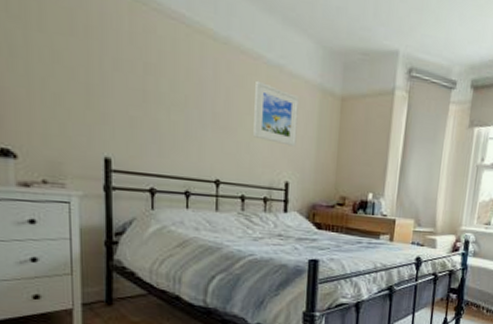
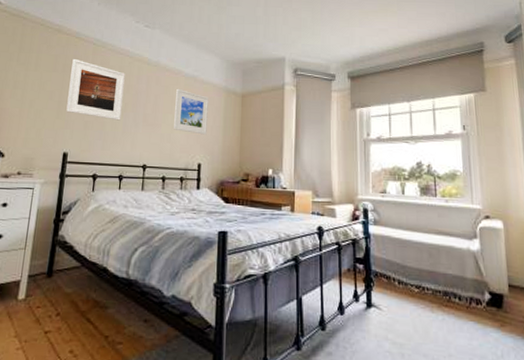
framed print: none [98,17,182,119] -> present [66,58,125,121]

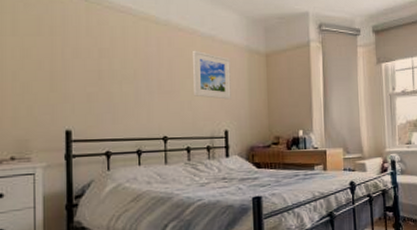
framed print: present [66,58,125,121] -> none [61,19,131,90]

